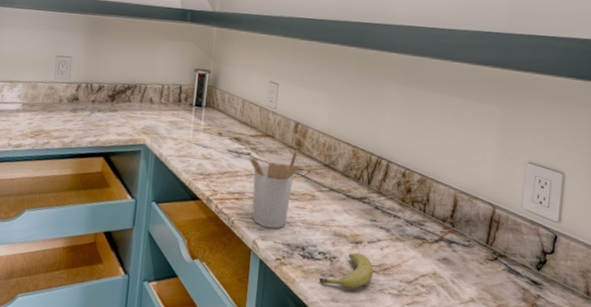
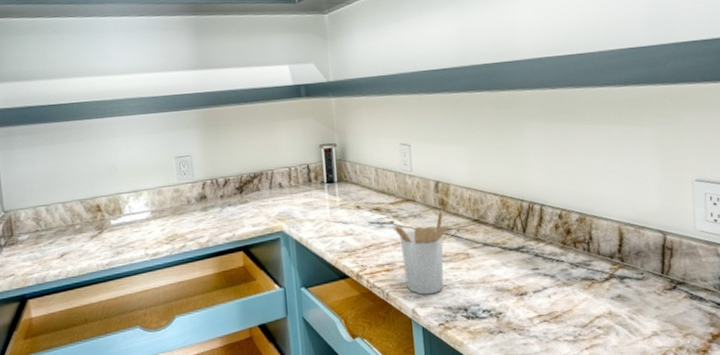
fruit: present [319,253,373,289] -> none [487,305,544,343]

